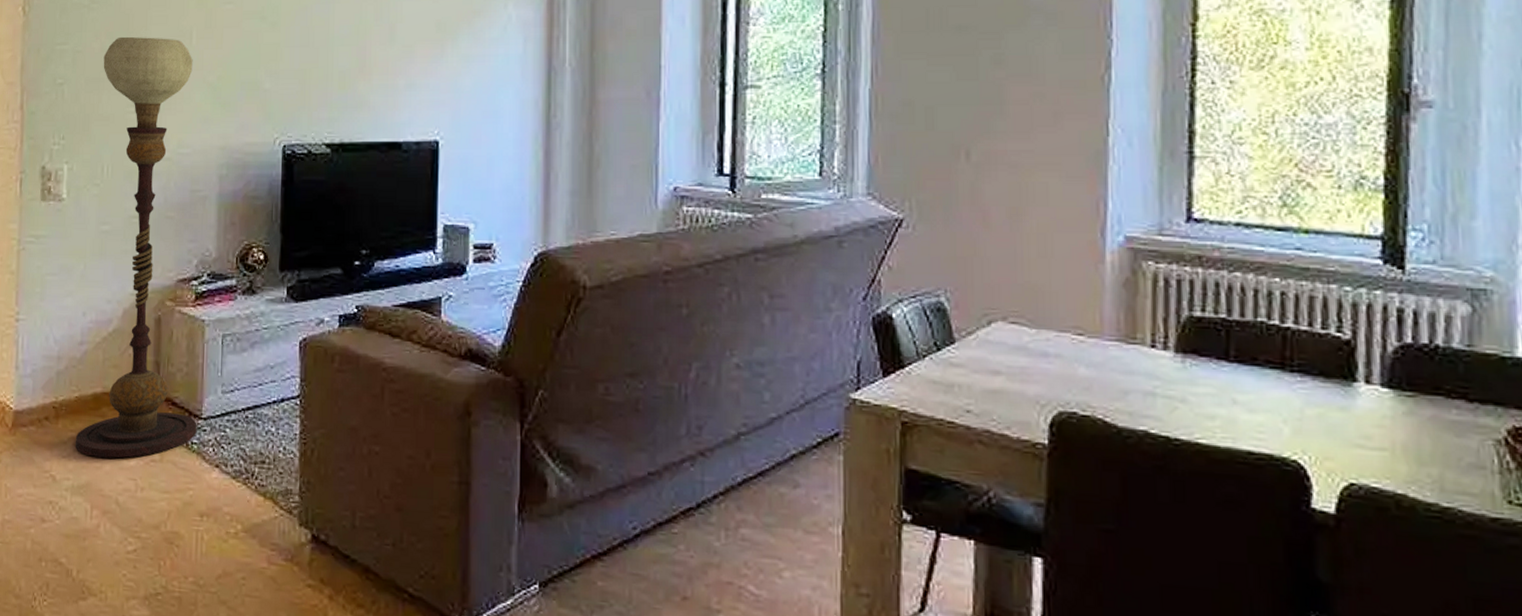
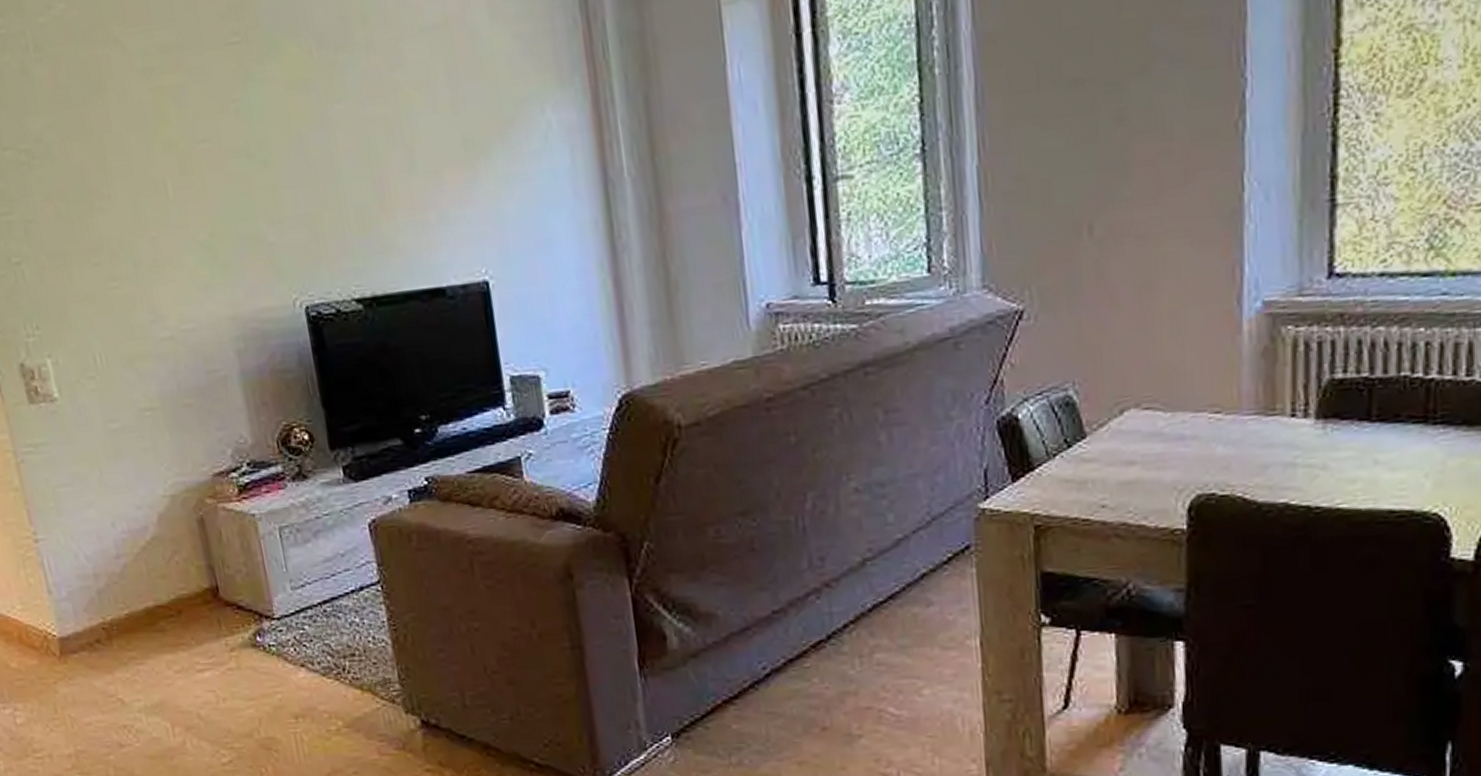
floor lamp: present [75,36,197,459] -> none [62,193,273,674]

